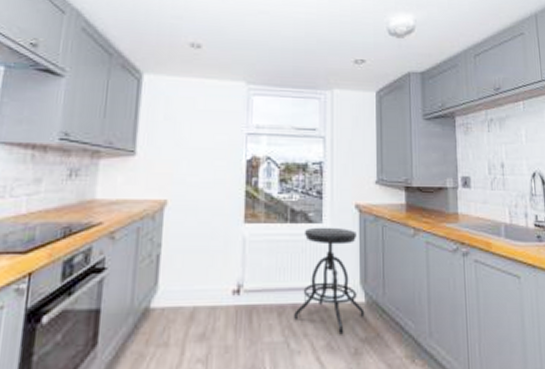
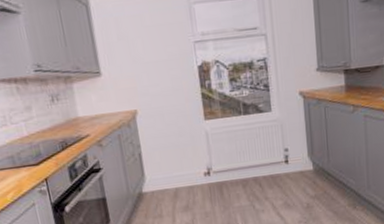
stool: present [294,227,365,335] -> none [256,113,313,195]

